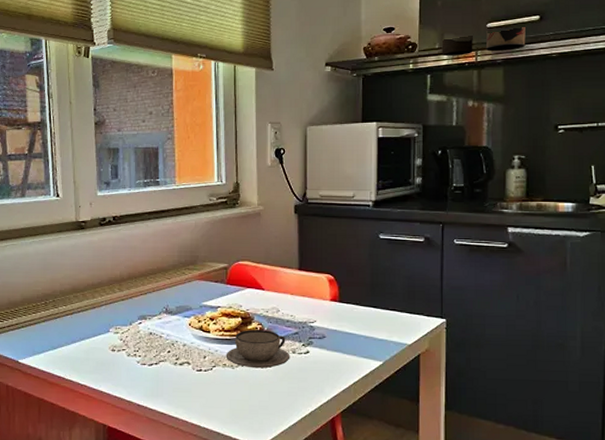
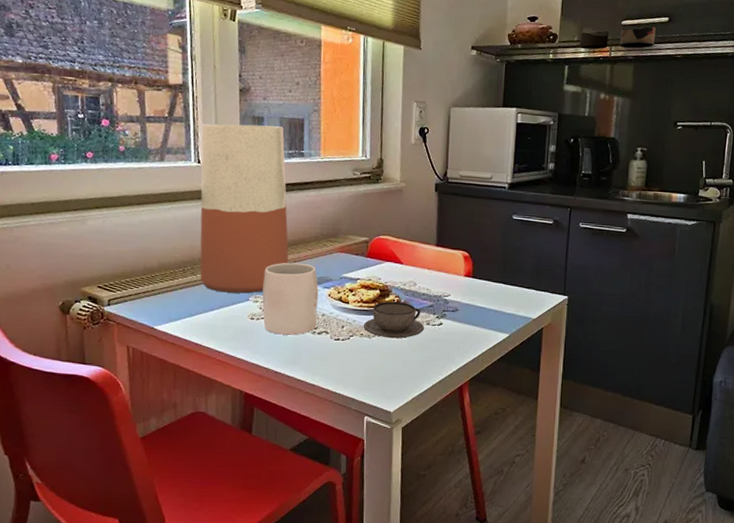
vase: none [59,156,148,325] -> present [200,123,289,294]
mug: none [122,292,179,367] -> present [262,262,319,335]

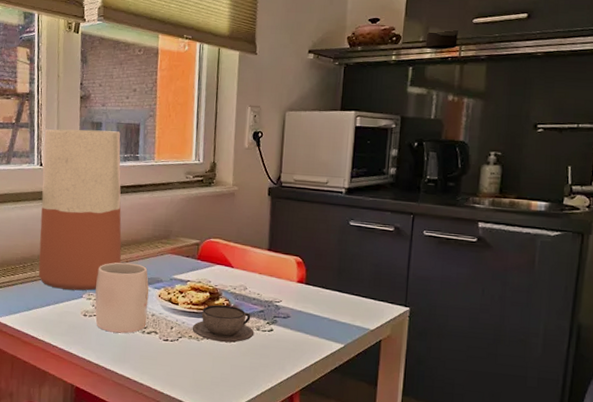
tin can: present [619,27,656,49] -> none [470,24,512,48]

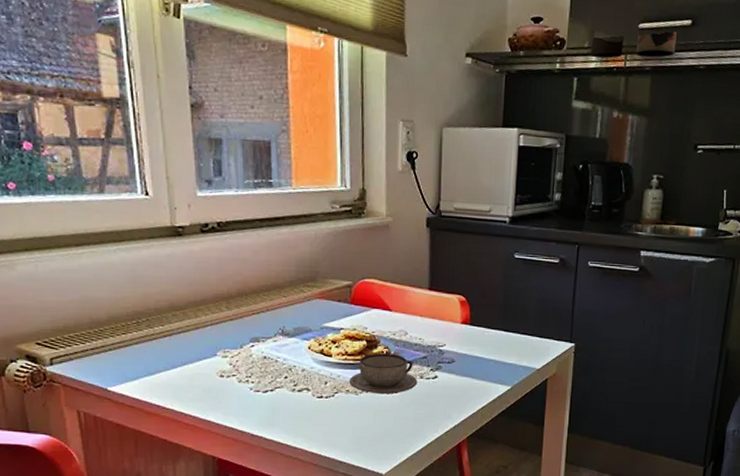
vase: present [38,129,122,291] -> none [147,147,261,348]
mug: present [95,262,149,334] -> none [232,311,297,394]
tin can: none [470,24,512,48] -> present [635,32,677,58]

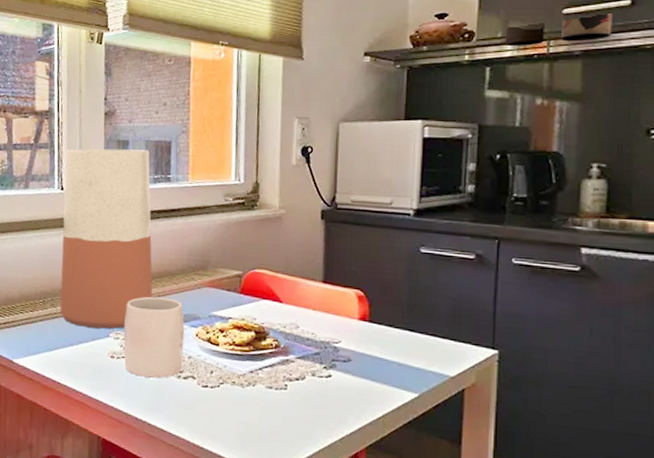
vase: none [147,147,261,348] -> present [60,149,153,329]
mug: none [232,311,297,394] -> present [123,296,185,378]
teacup: present [349,353,418,395] -> none [235,345,309,390]

